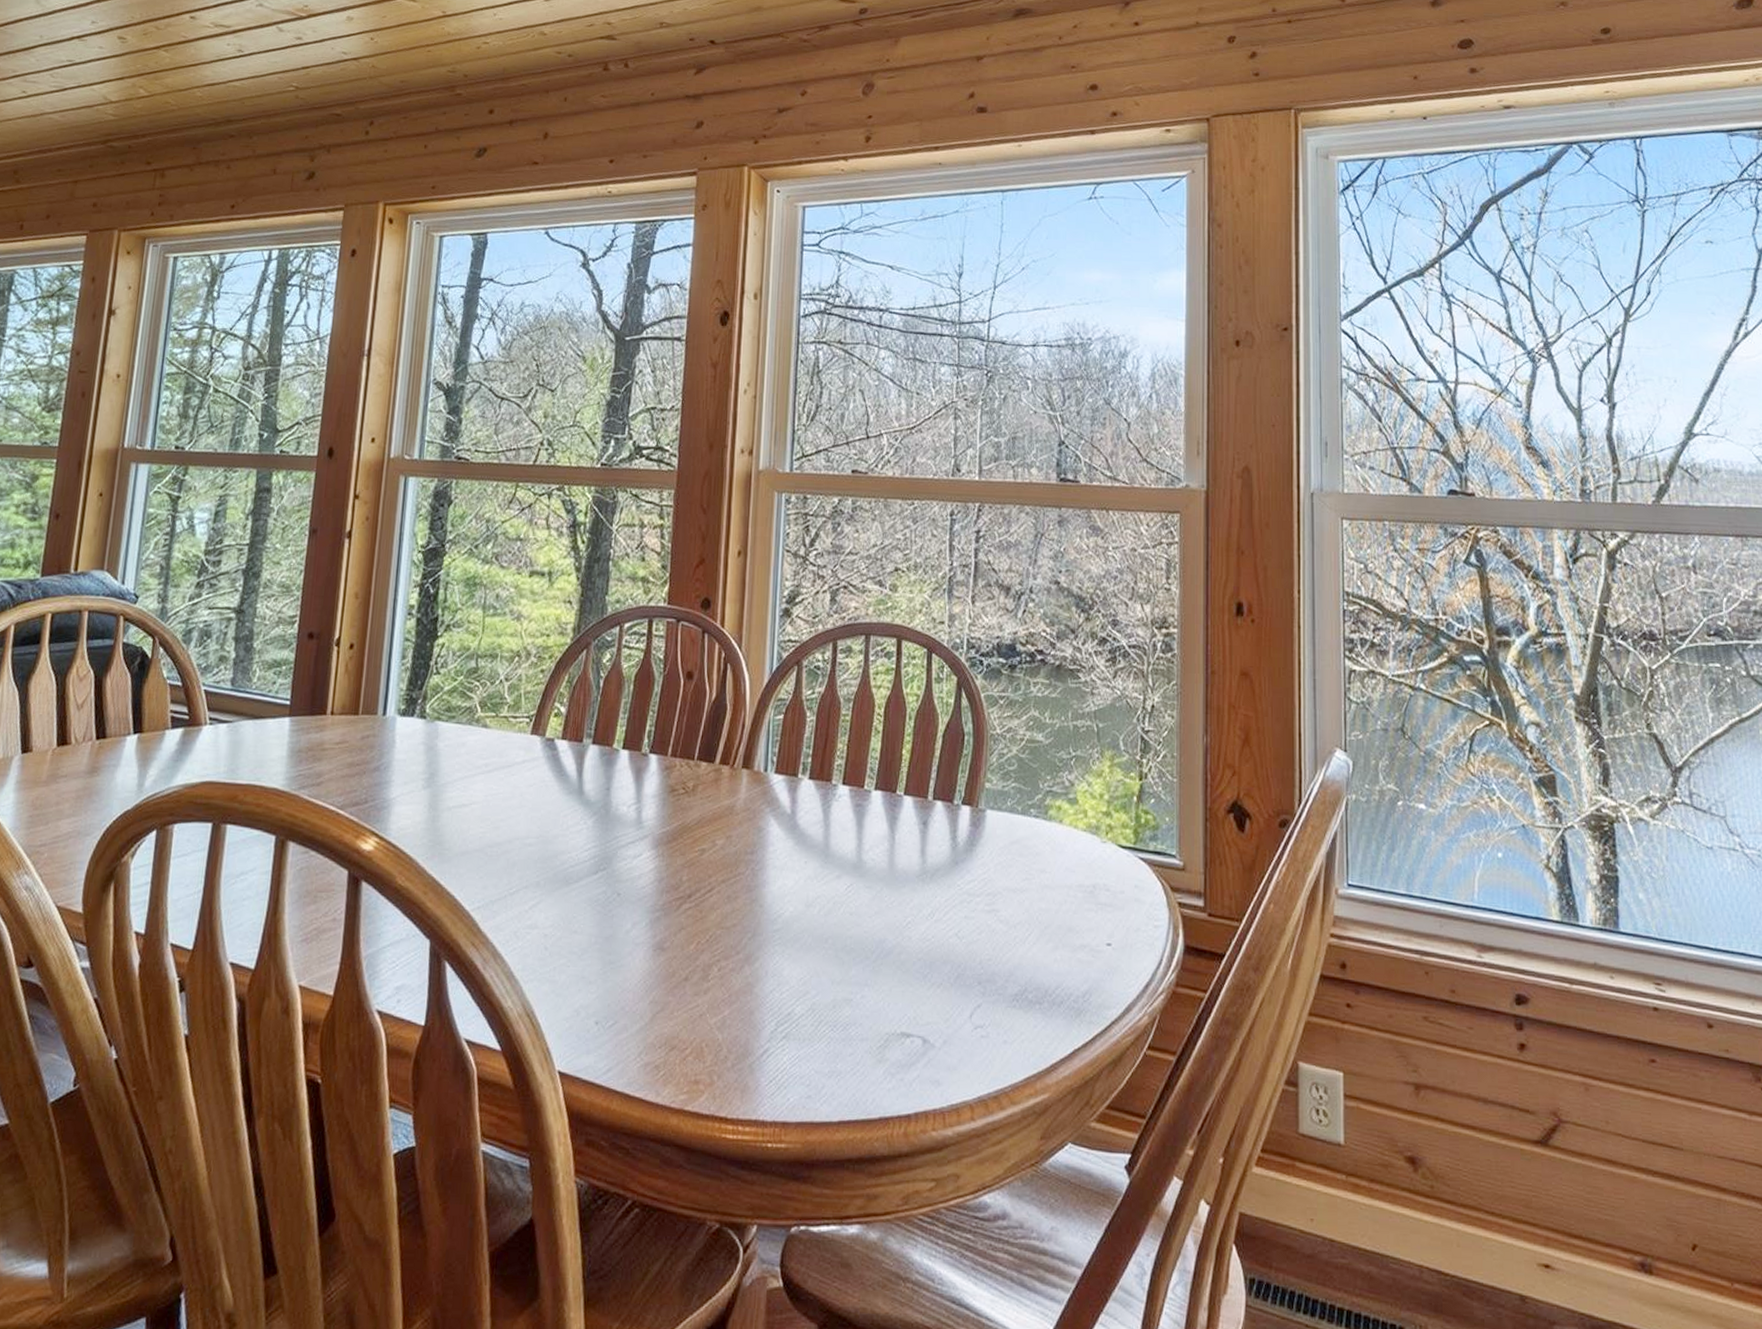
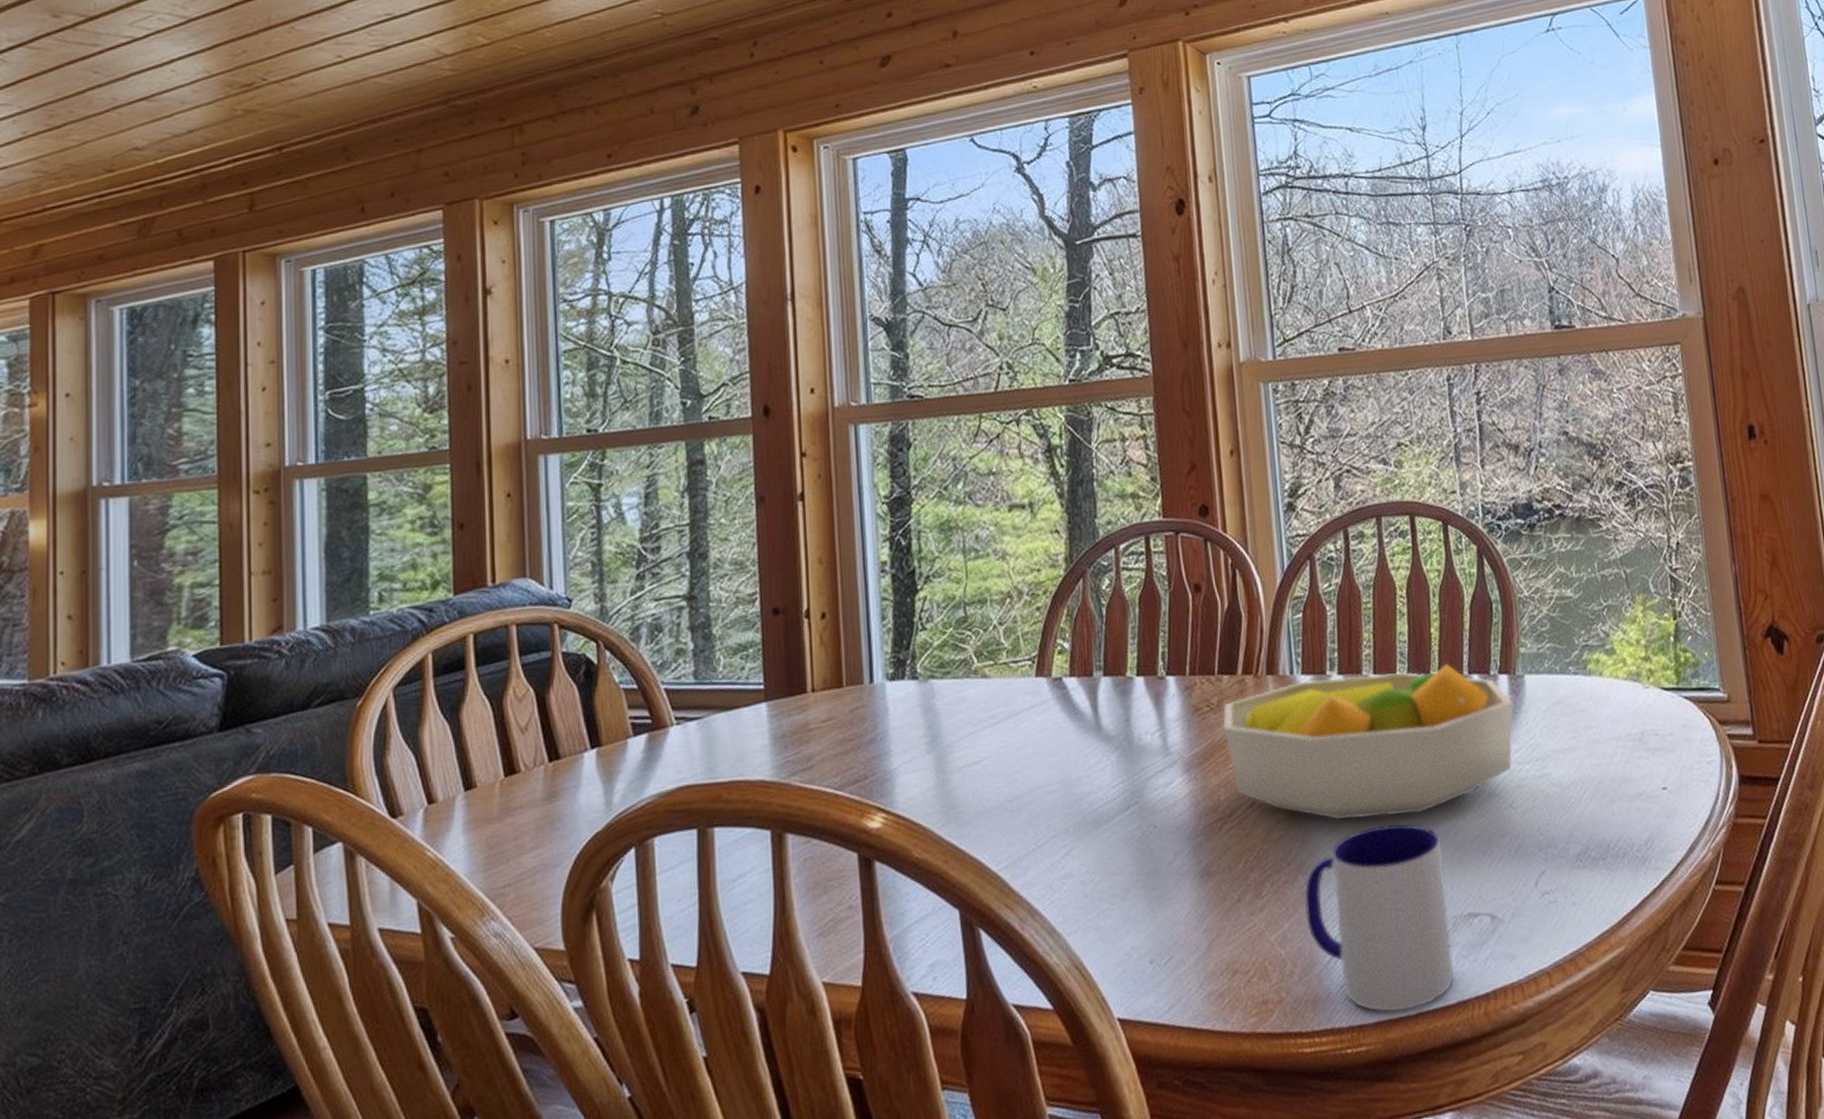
fruit bowl: none [694,780,973,927] -> present [1223,663,1514,820]
mug: none [746,931,884,1116] -> present [1305,823,1454,1012]

